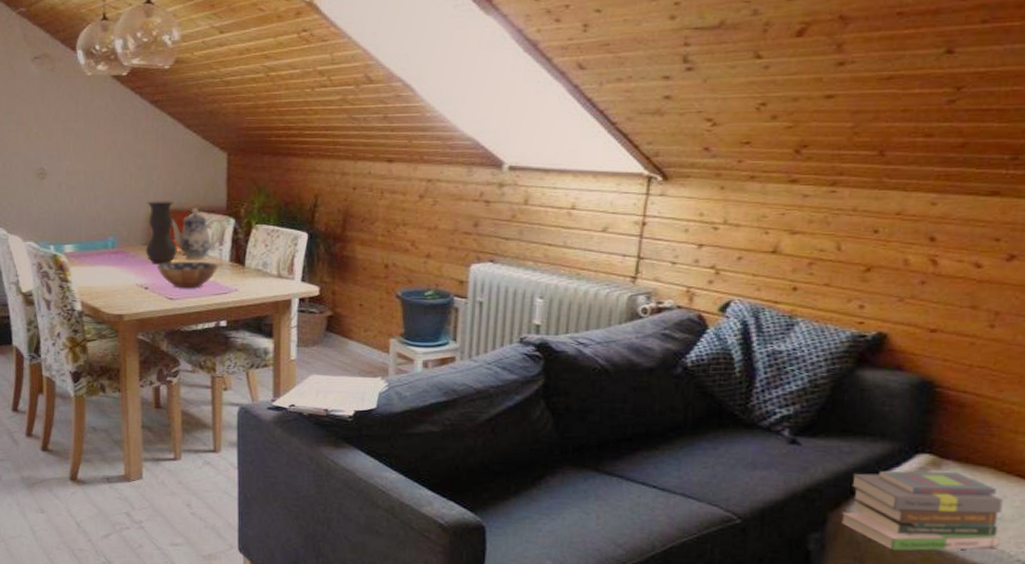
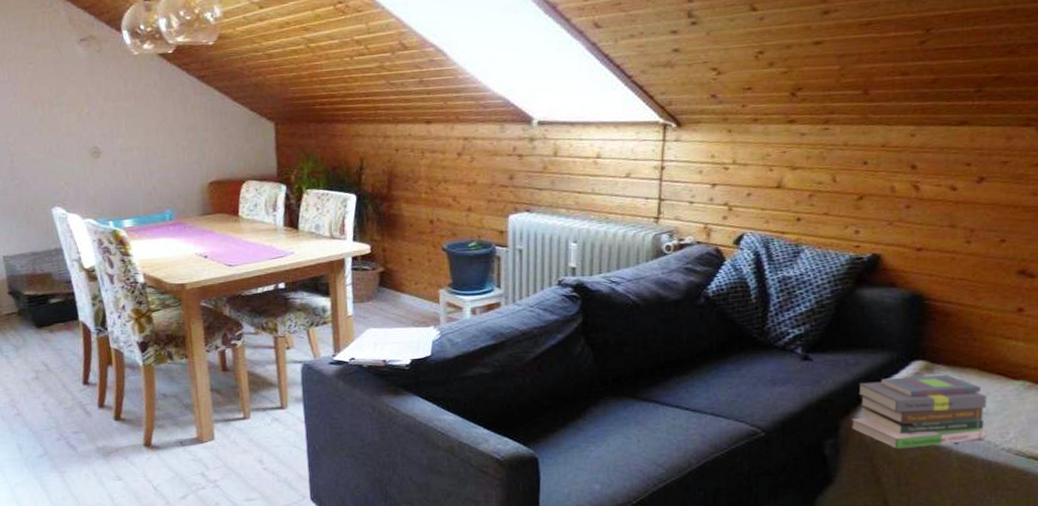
vase: present [145,201,177,266] -> none [201,171,233,235]
bowl: present [156,261,219,287] -> none [214,227,274,254]
teapot: present [172,207,224,261] -> none [226,176,276,228]

